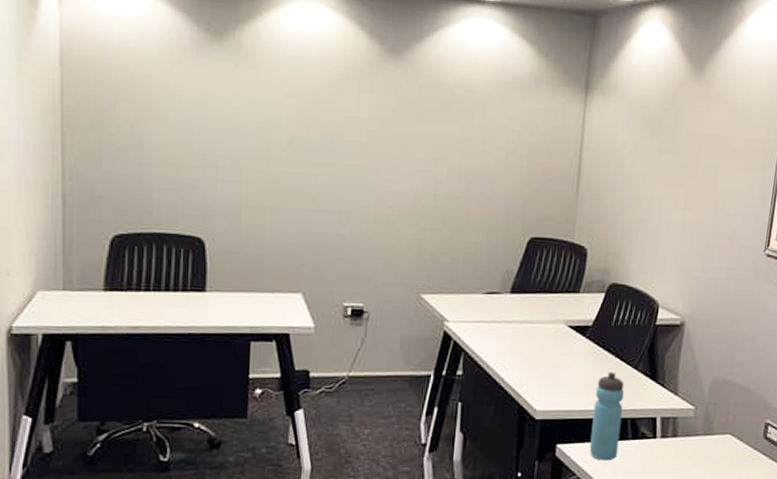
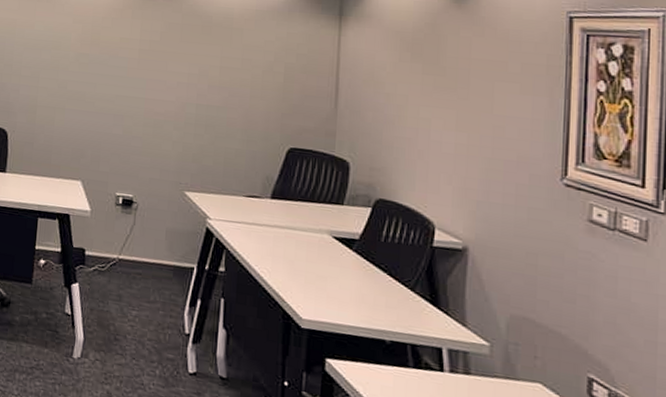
water bottle: present [589,371,625,461] -> none [363,289,401,388]

